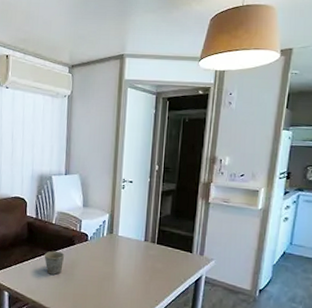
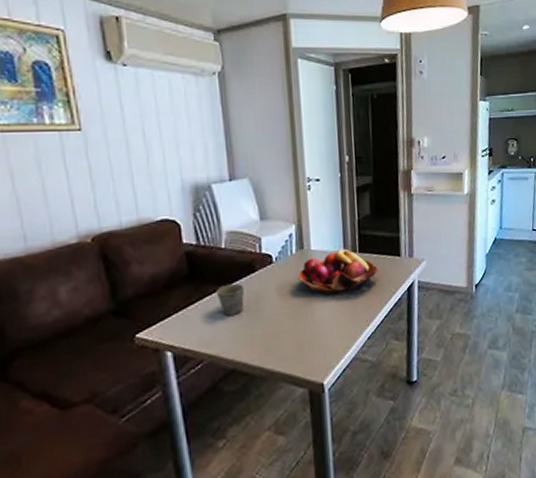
fruit basket: none [105,238,172,274] -> present [298,248,378,295]

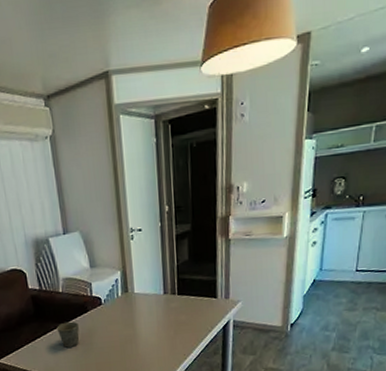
fruit basket: present [298,248,378,295] -> none [123,291,196,332]

